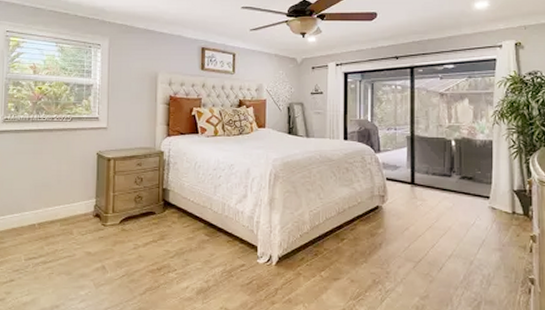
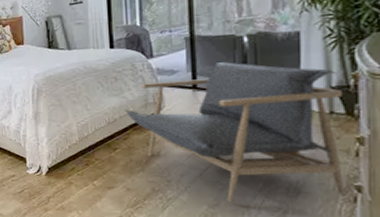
armchair: none [354,162,523,295] -> present [125,62,345,203]

